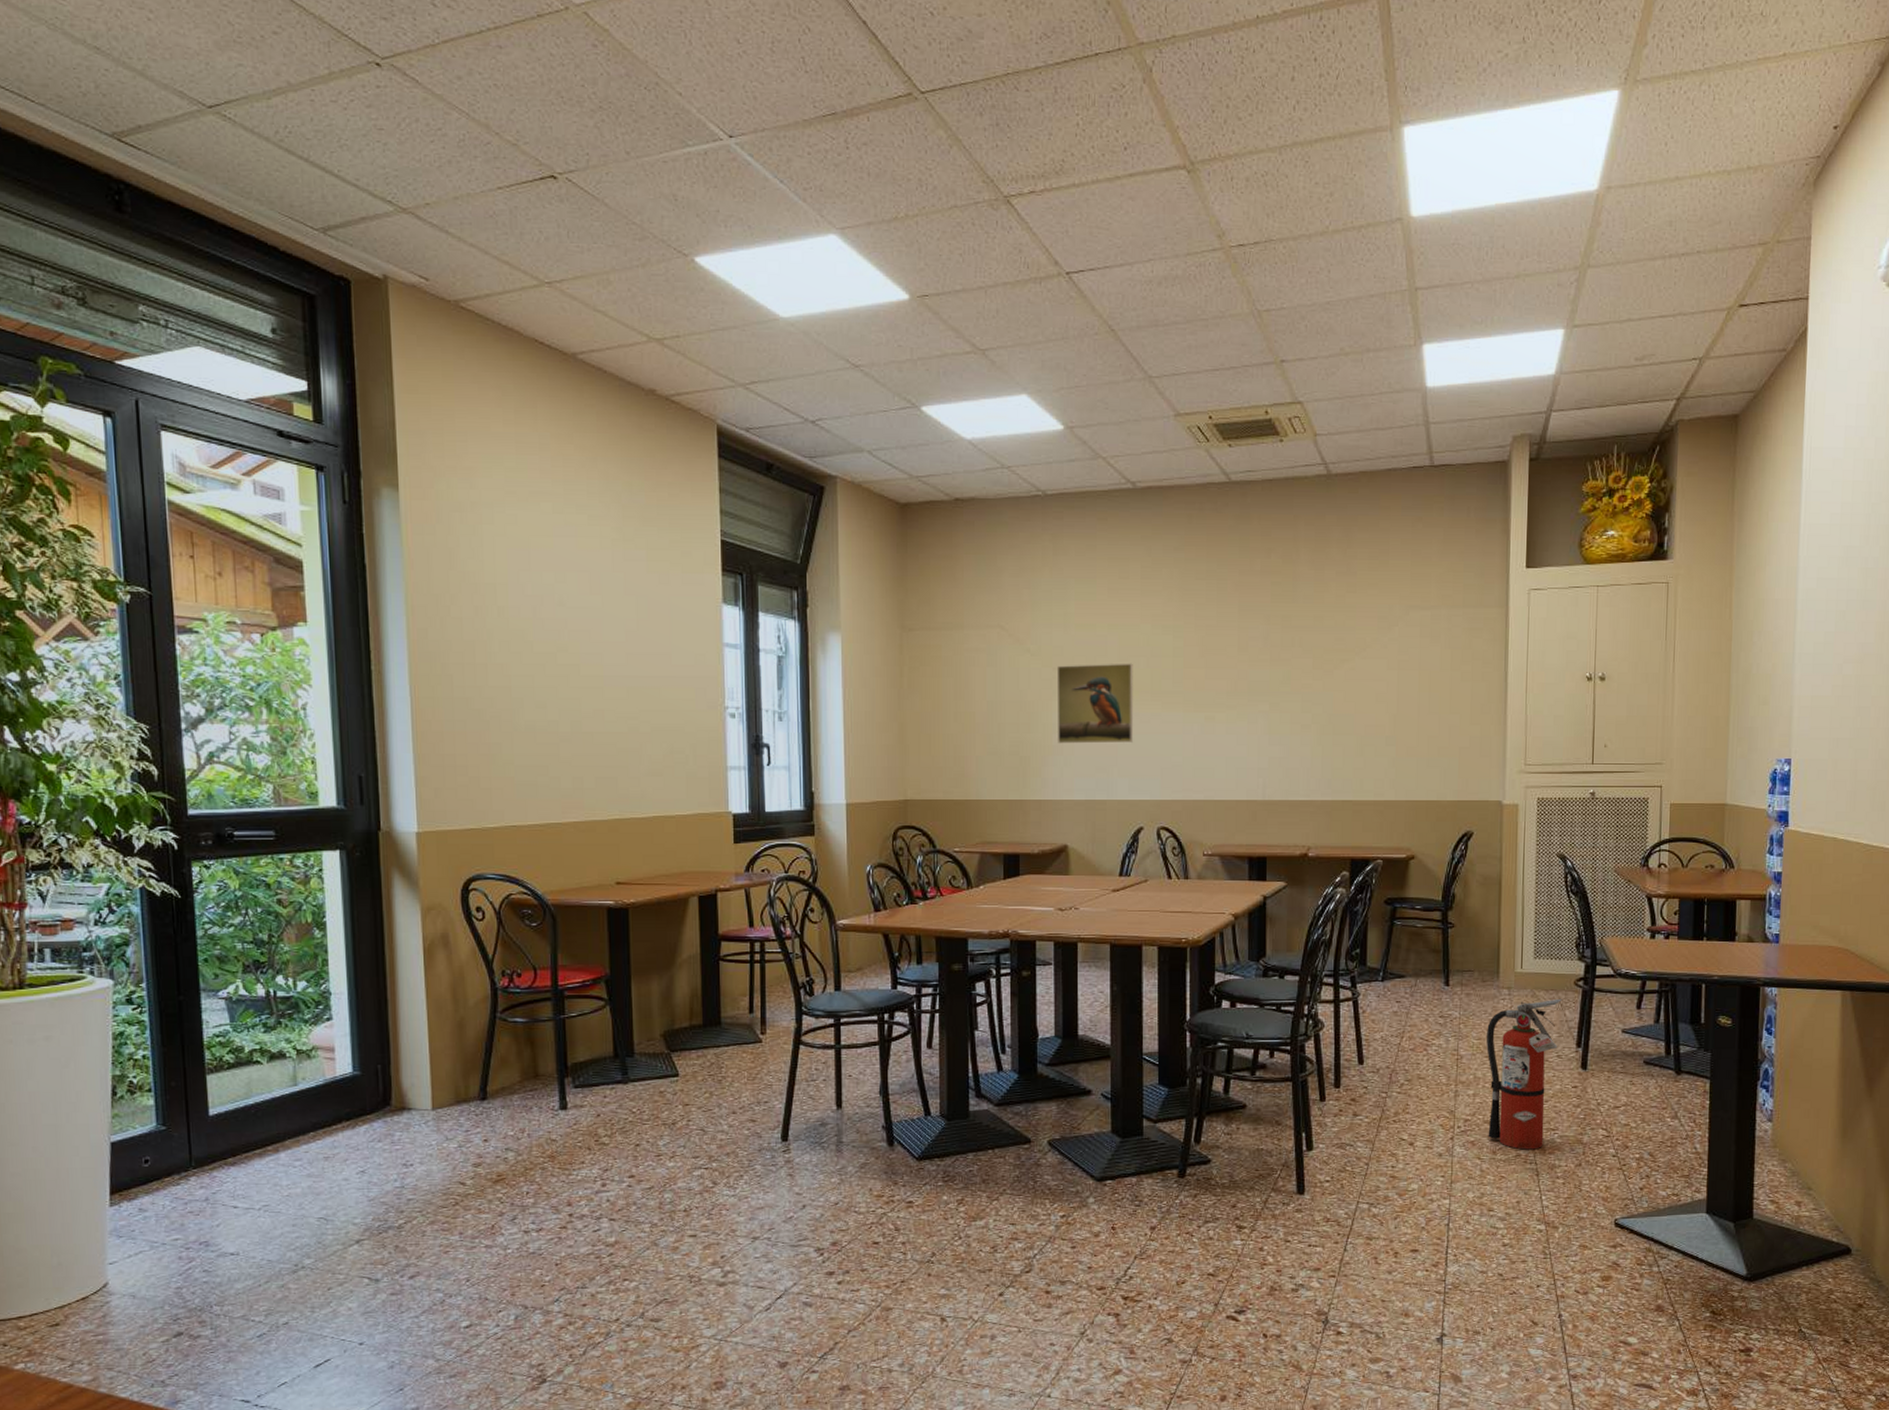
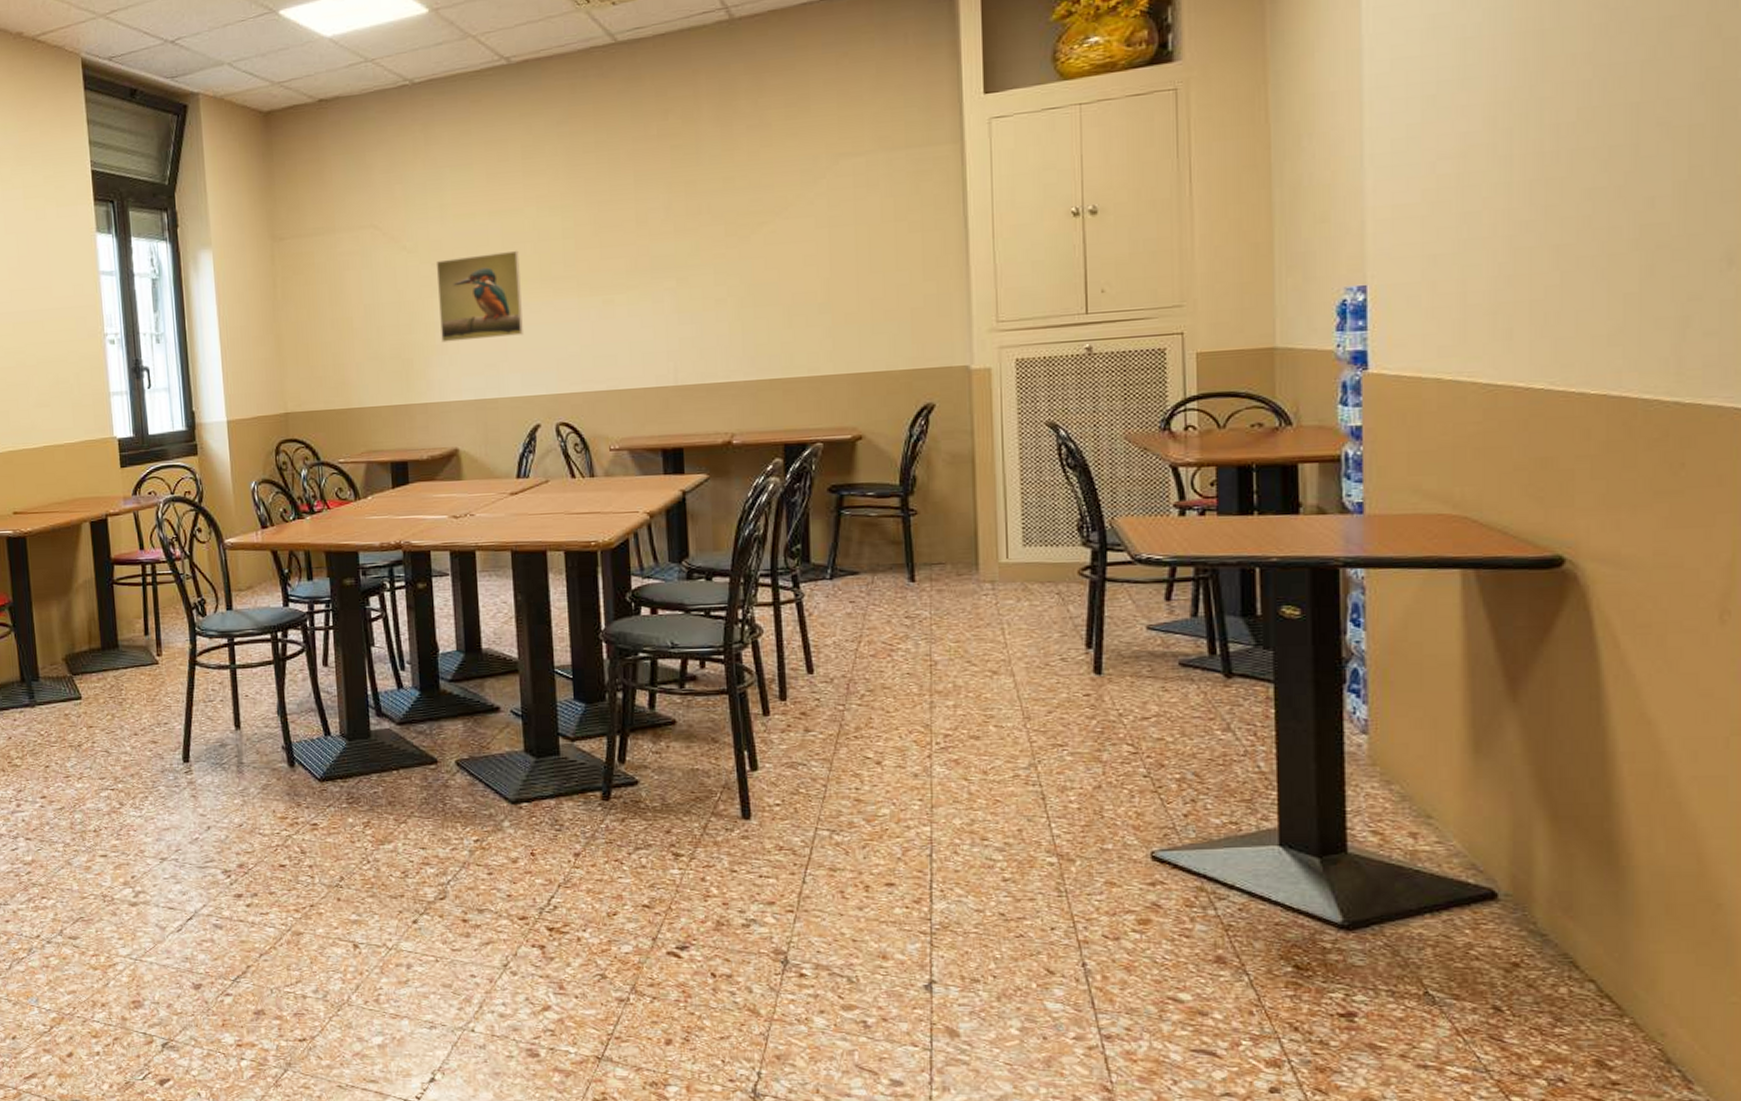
fire extinguisher: present [1486,998,1562,1150] -> none [967,591,1063,769]

